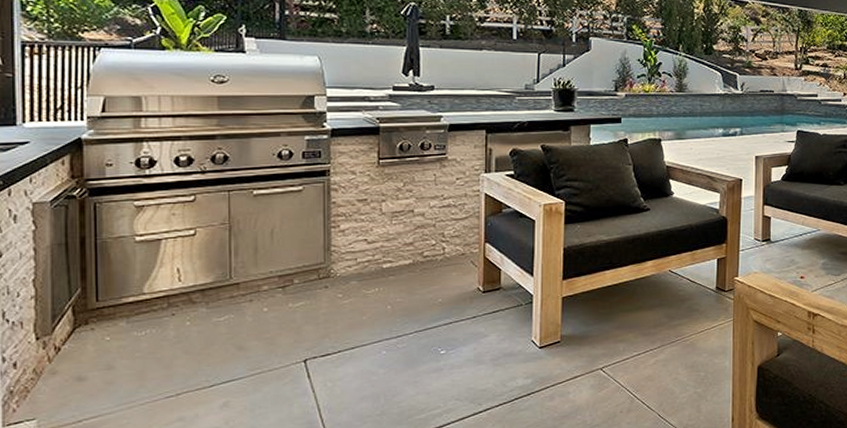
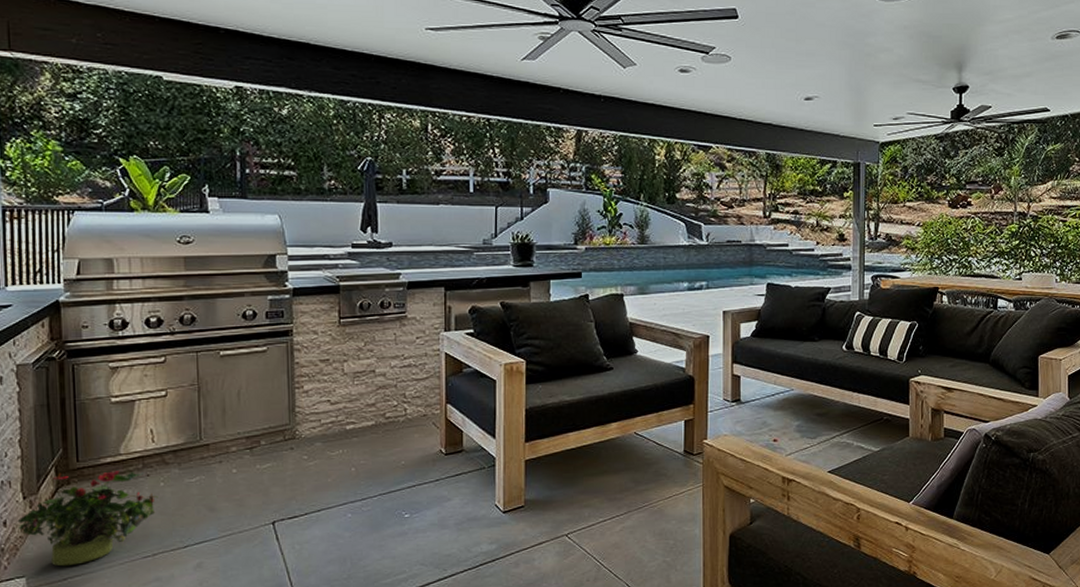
potted plant: none [29,310,184,408] -> present [17,470,158,567]

